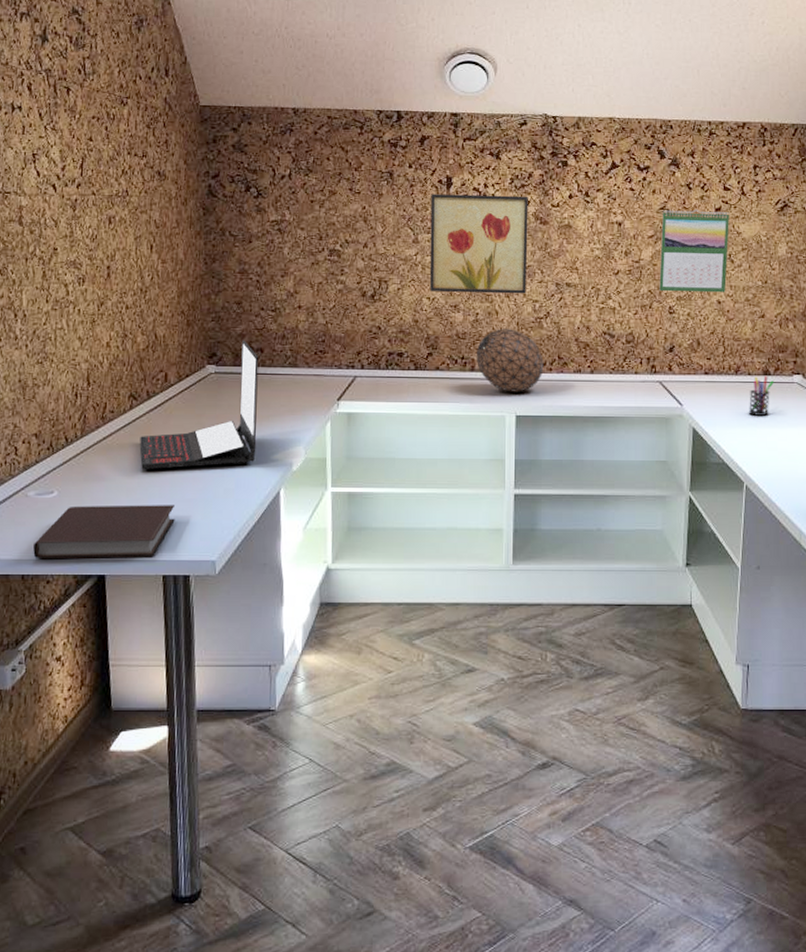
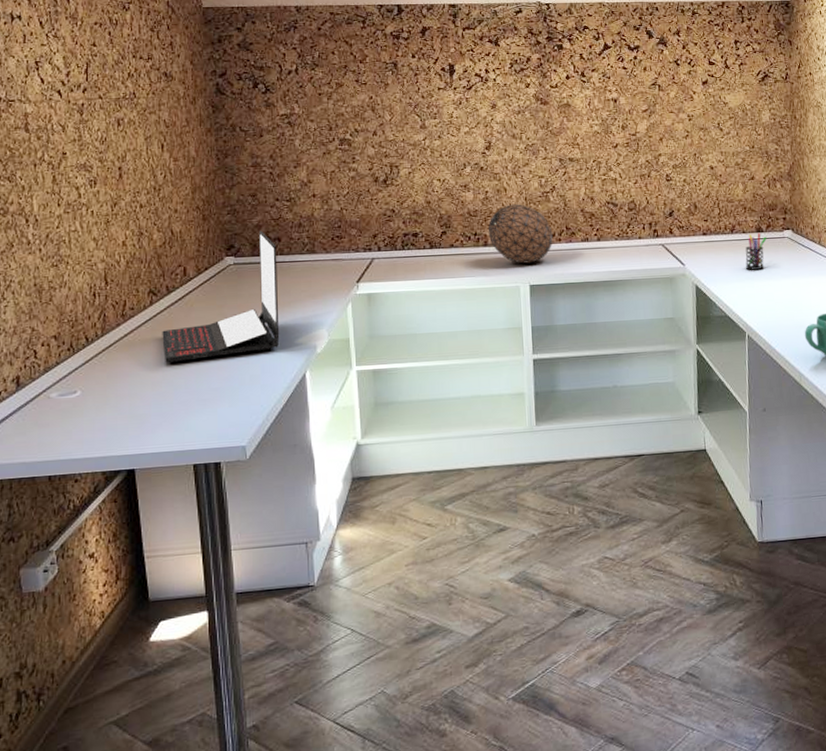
notebook: present [33,505,175,559] -> none [59,395,202,459]
wall art: present [429,194,528,294] -> none [435,79,532,174]
calendar: present [659,209,729,293] -> none [654,83,717,161]

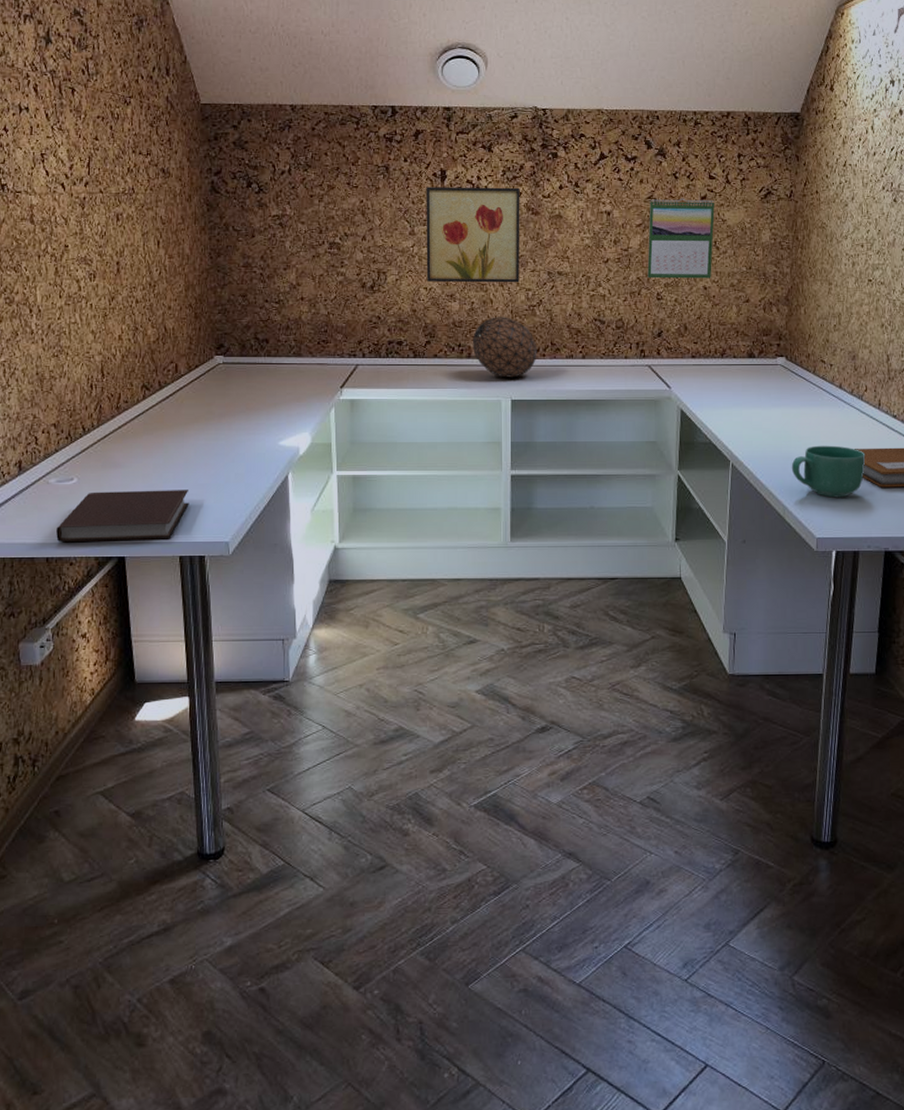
notebook: none [59,395,202,459] -> present [56,490,189,543]
laptop: present [162,230,280,363] -> none [153,331,264,457]
wall art: none [435,79,532,174] -> present [426,187,520,283]
calendar: none [654,83,717,161] -> present [647,198,715,279]
pen holder: present [745,232,767,270] -> none [734,358,758,397]

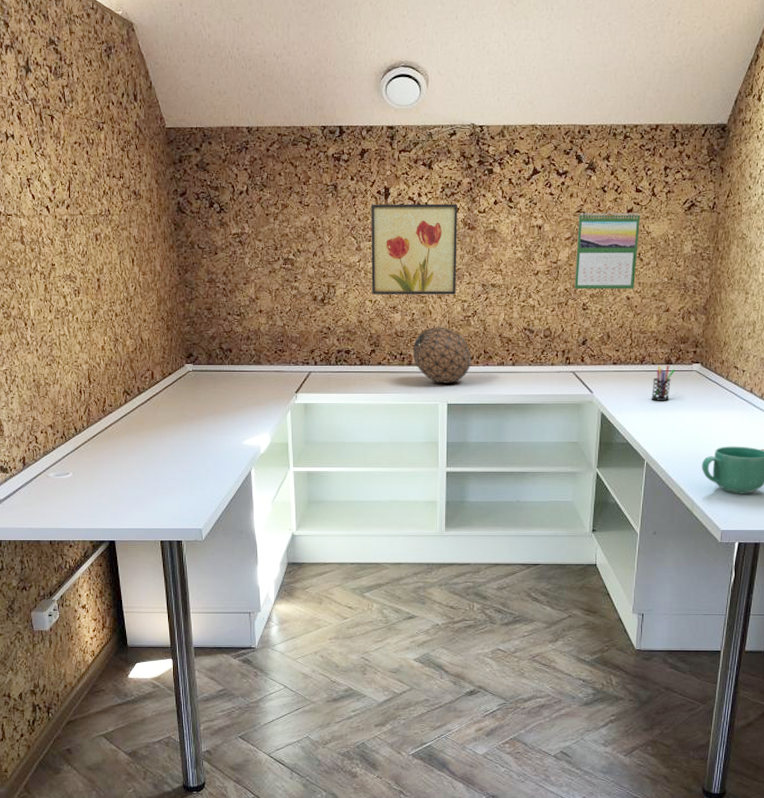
notebook: present [56,490,189,543] -> none [57,483,167,528]
pen holder: none [734,358,758,397] -> present [652,365,675,401]

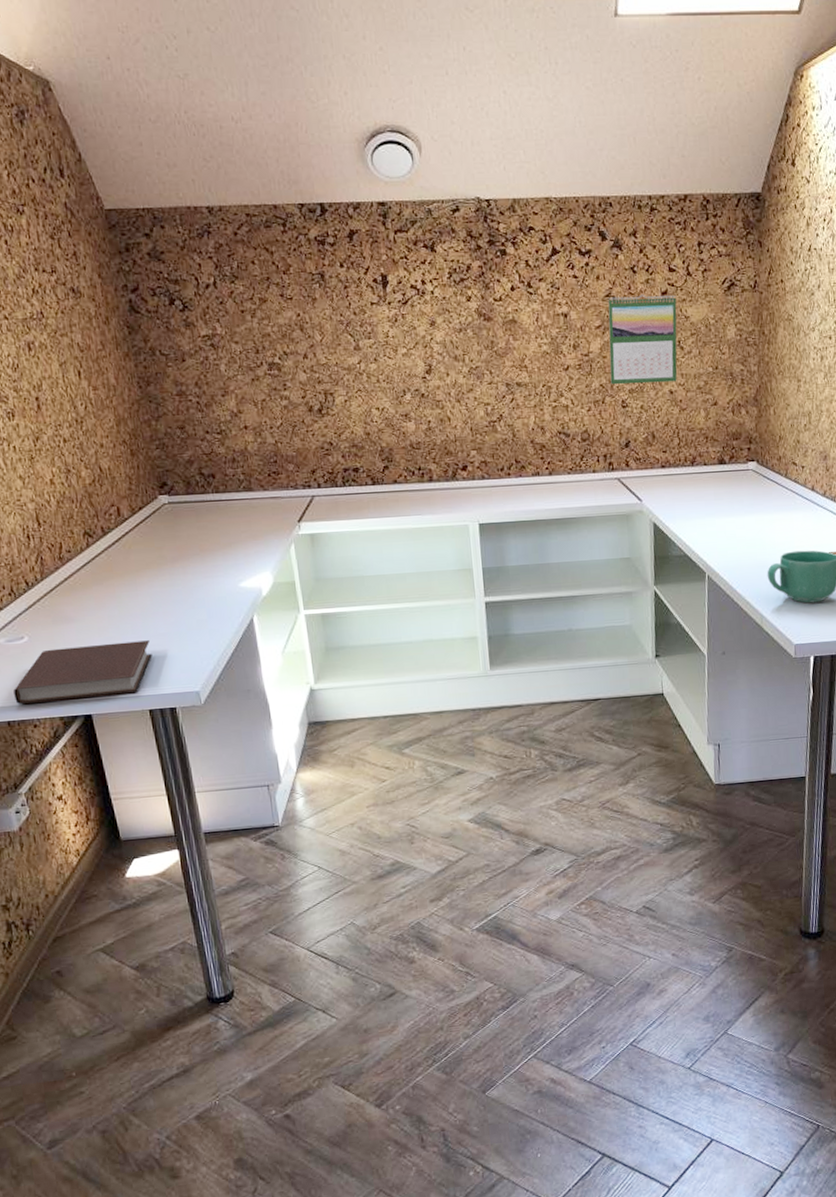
notebook: none [57,483,167,528] -> present [14,640,152,705]
wall art: present [371,203,458,295] -> none [367,291,477,401]
decorative ball: present [413,327,471,383] -> none [433,435,502,501]
pen holder: present [652,365,675,401] -> none [706,464,729,506]

